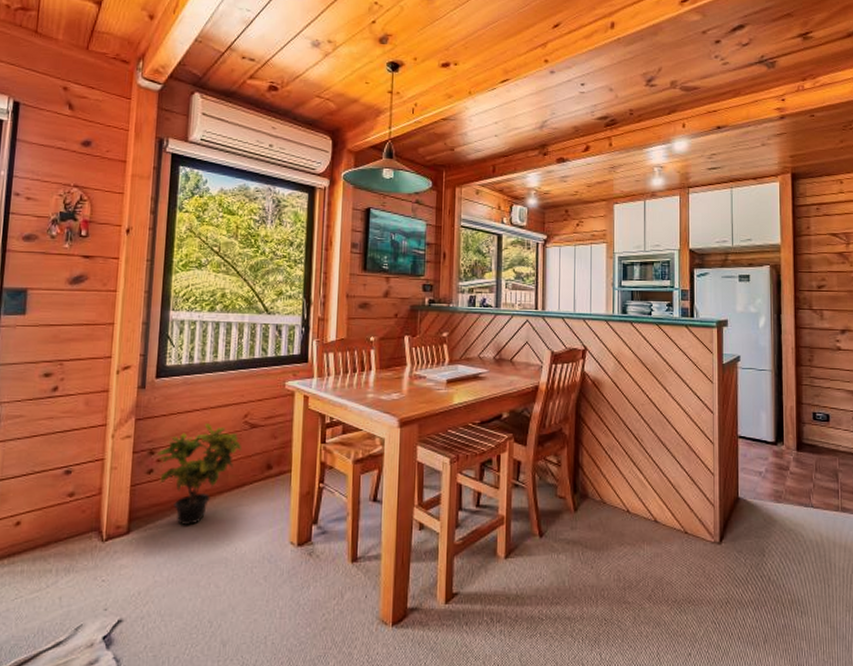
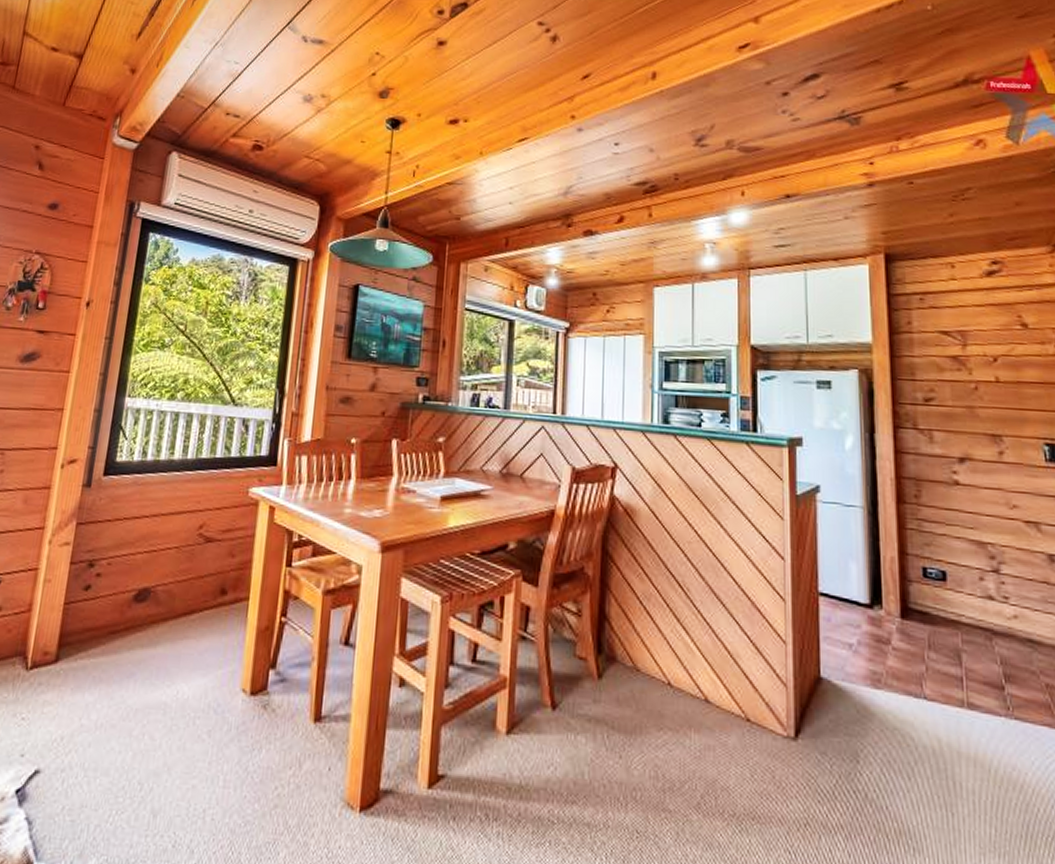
potted plant: present [156,423,242,526] -> none [96,533,194,659]

